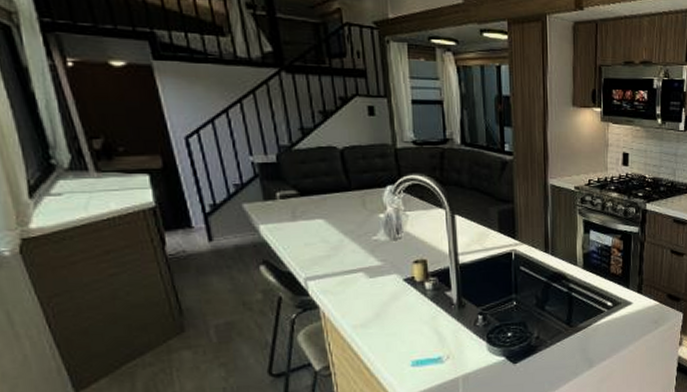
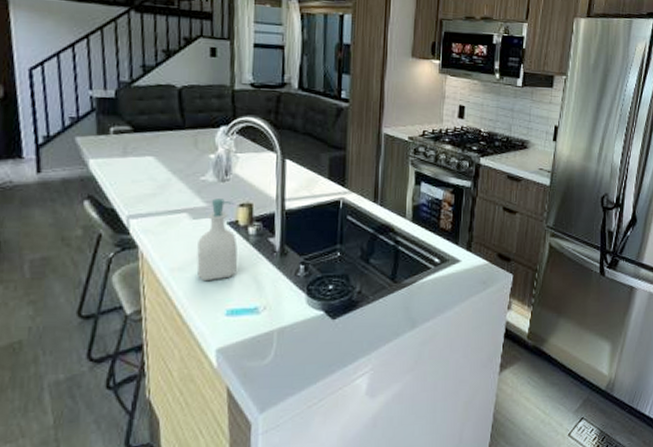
soap bottle: none [377,256,417,336] -> present [196,198,238,282]

